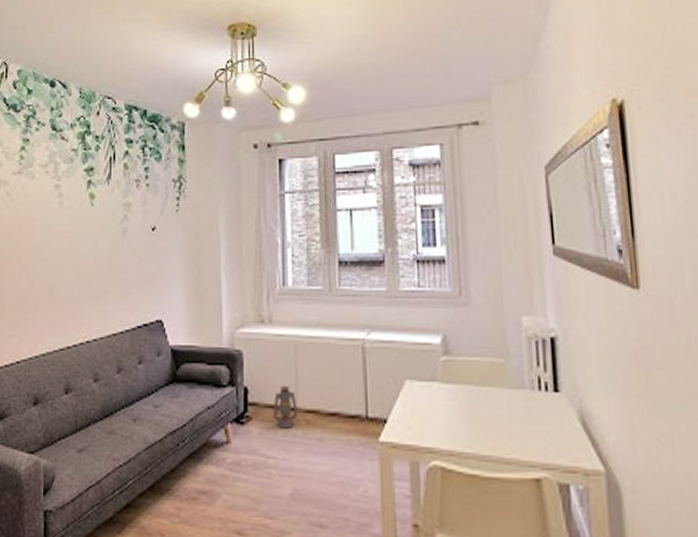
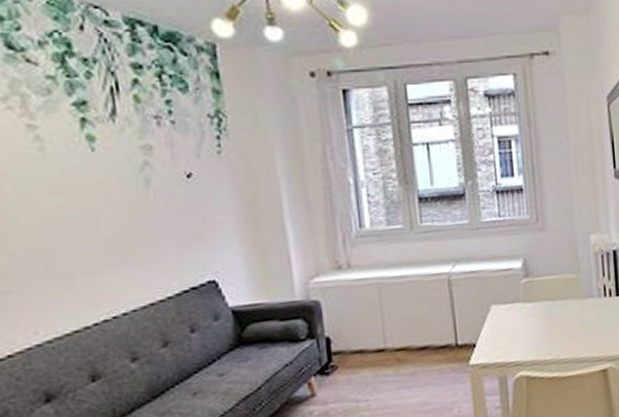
lantern: present [272,385,299,429] -> none [360,328,388,371]

